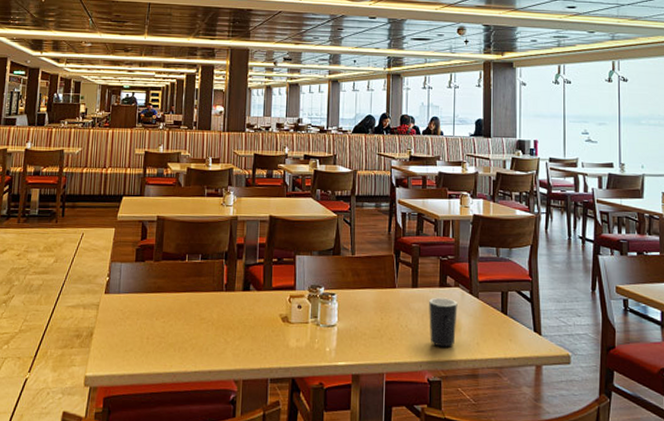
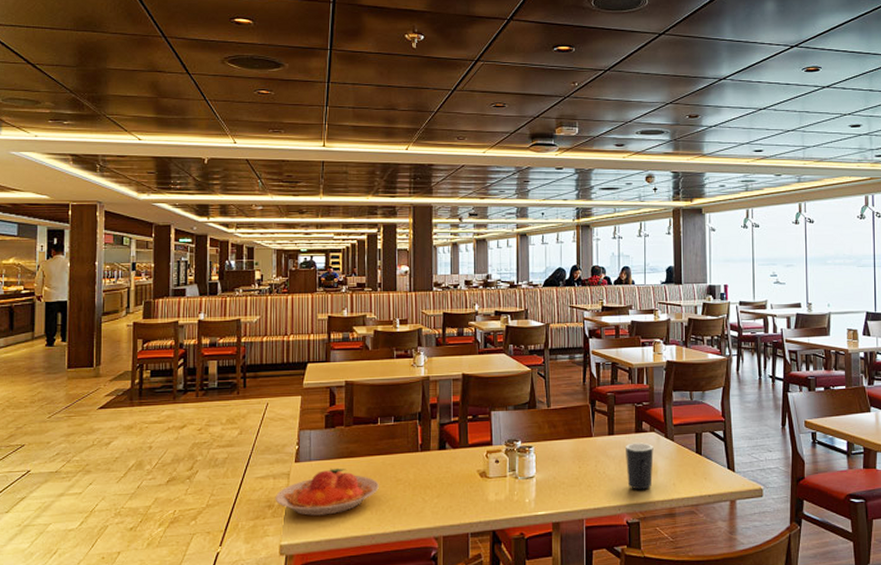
plate: none [83,301,183,349] -> present [275,468,379,516]

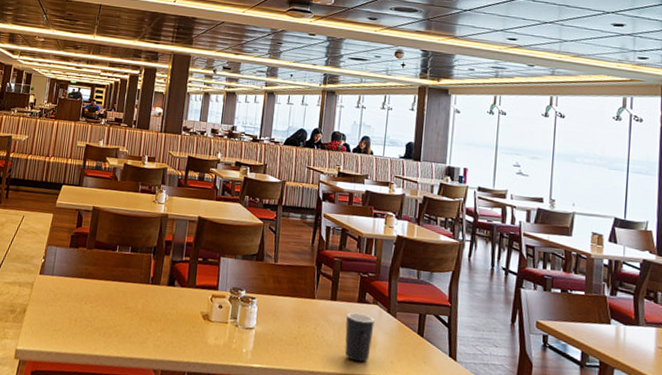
plate: present [275,468,379,516] -> none [17,285,110,329]

